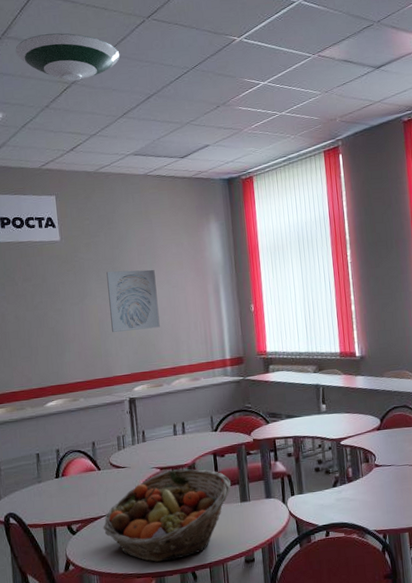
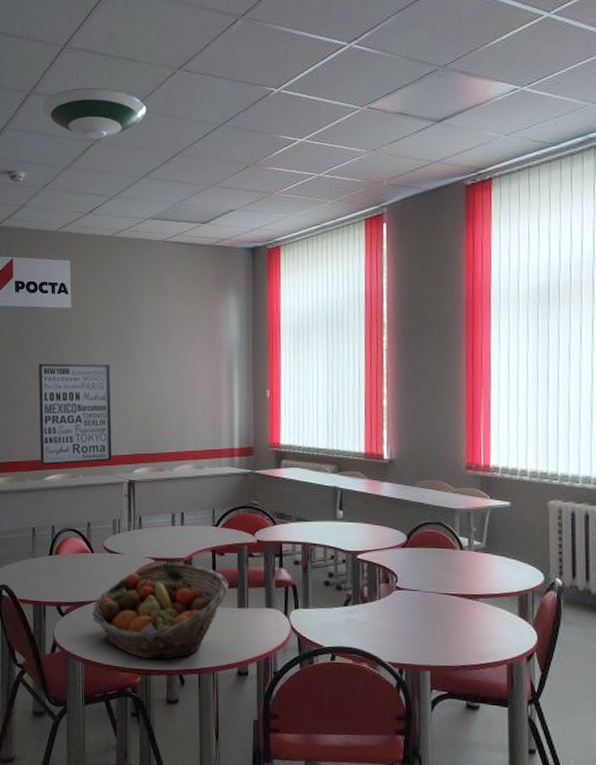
wall art: none [31,291,111,392] -> present [39,363,112,465]
wall art: present [106,269,160,332] -> none [115,343,166,408]

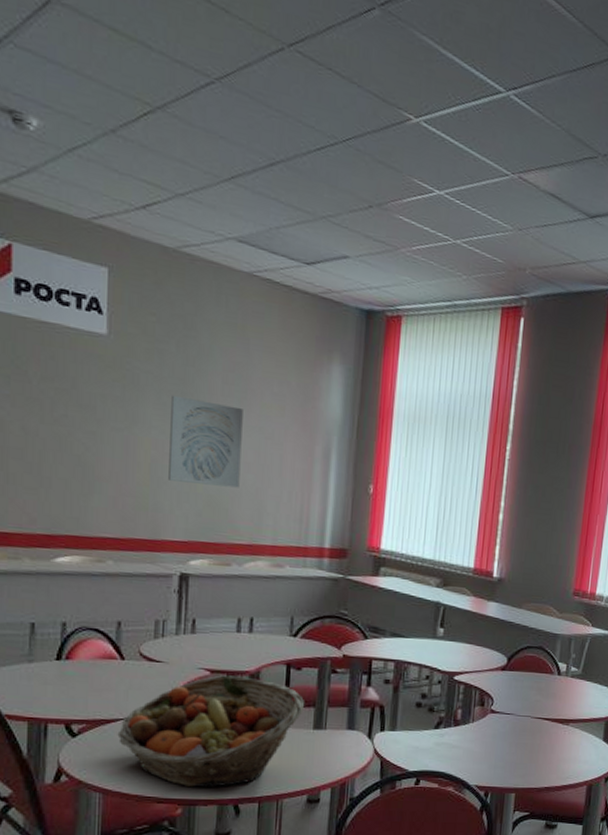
wall art: present [39,363,112,465] -> none [47,403,162,546]
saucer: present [42,87,147,140] -> none [72,14,239,108]
wall art: none [115,343,166,408] -> present [168,395,243,488]

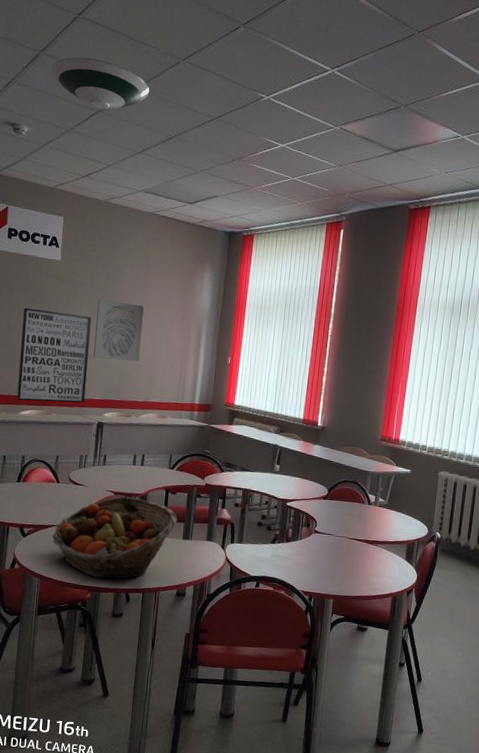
wall art: none [47,403,162,546] -> present [17,307,92,403]
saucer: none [72,14,239,108] -> present [51,57,150,110]

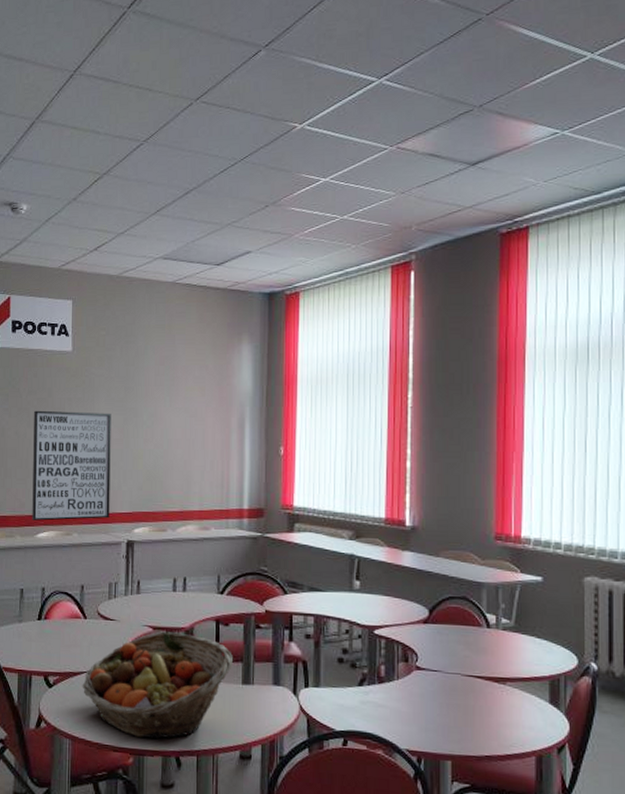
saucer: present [51,57,150,110] -> none [48,116,161,172]
wall art: present [93,298,144,362] -> none [117,391,172,462]

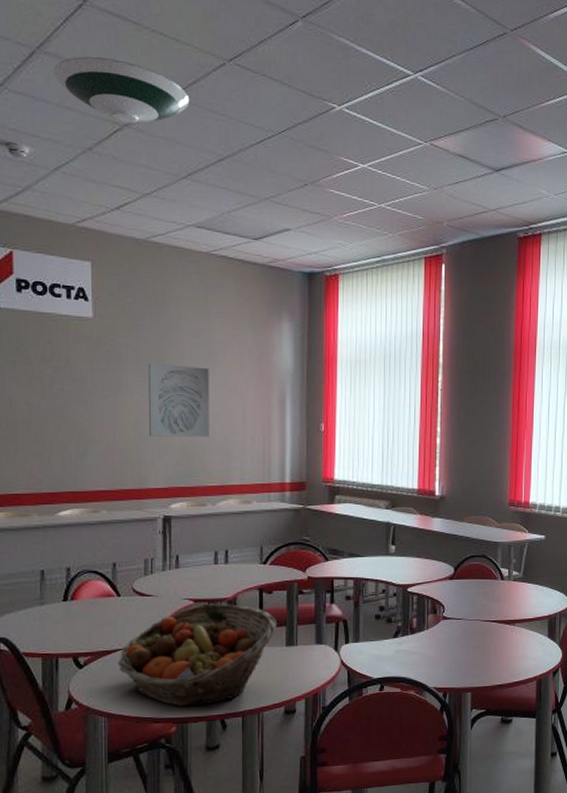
wall art: present [32,410,111,521] -> none [49,380,143,498]
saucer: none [48,116,161,172] -> present [53,56,190,124]
wall art: none [117,391,172,462] -> present [149,363,209,437]

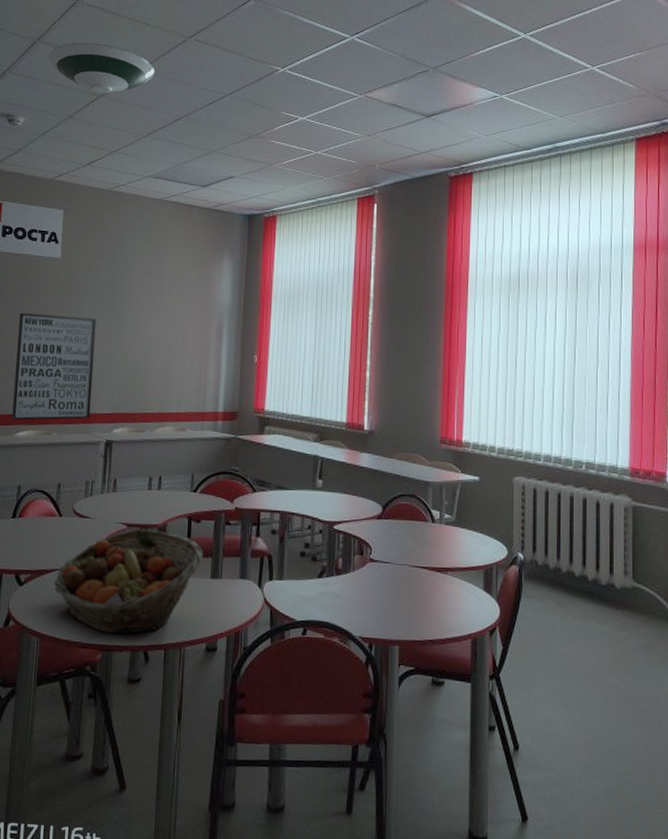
wall art: none [49,380,143,498] -> present [12,313,96,420]
wall art: present [149,363,209,437] -> none [99,297,156,366]

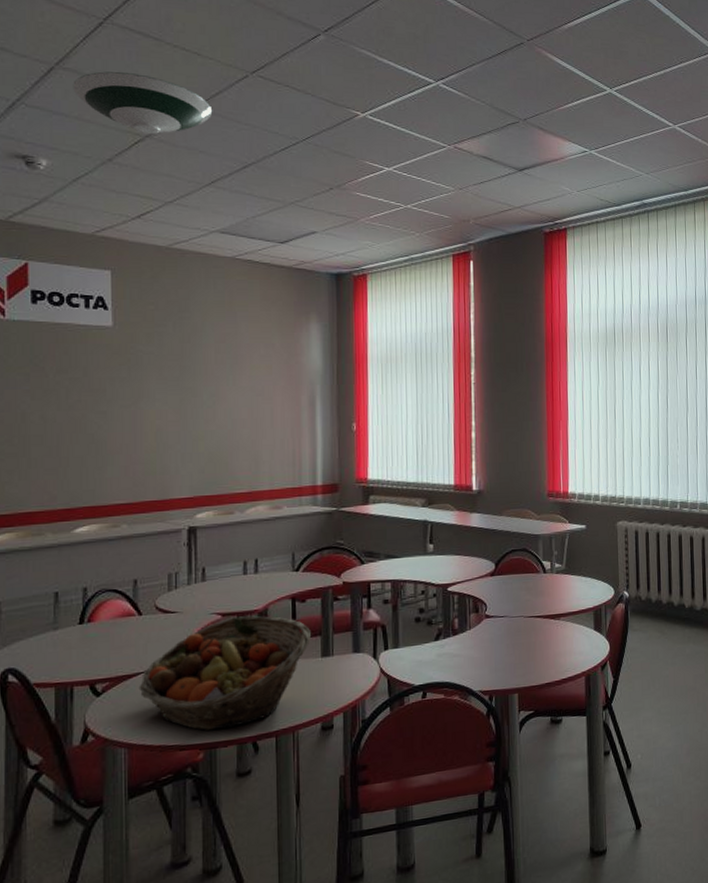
wall art: present [12,313,96,420] -> none [65,391,166,514]

